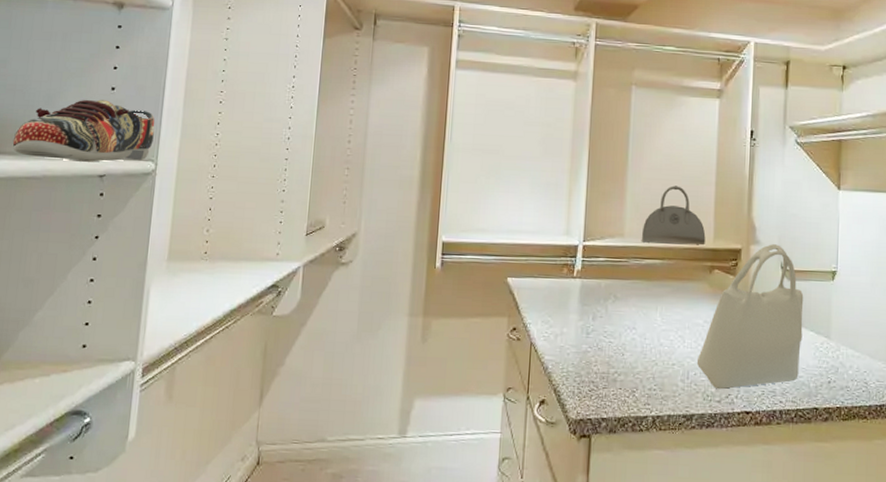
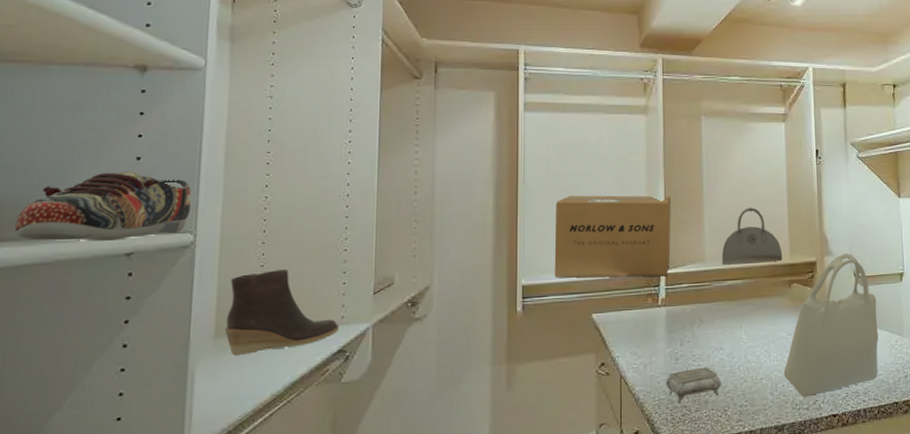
boot: none [176,203,275,280] -> present [224,270,340,357]
box: none [473,157,594,248] -> present [554,195,671,278]
jewelry box: none [574,344,632,379] -> present [665,367,722,404]

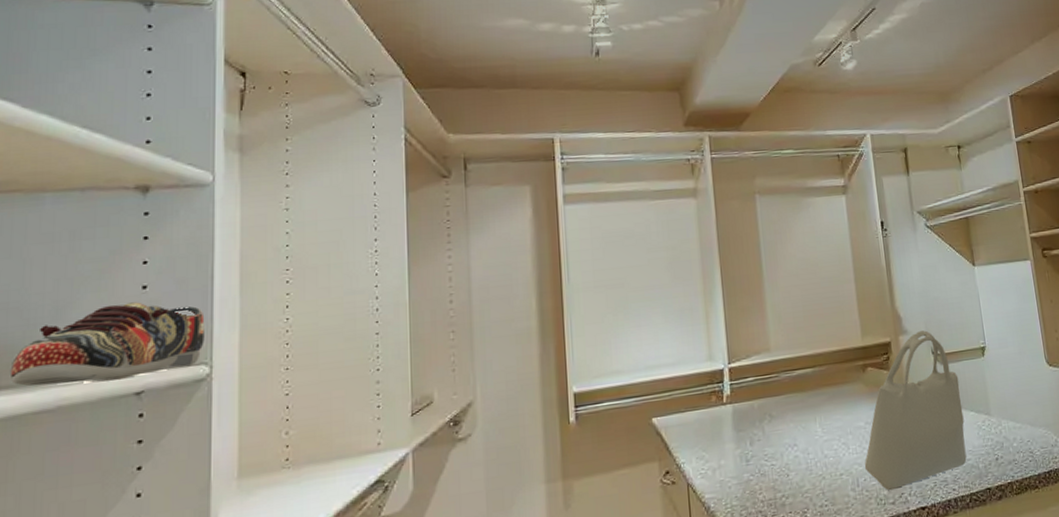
boot: present [224,270,340,357] -> none [248,396,376,497]
box: present [554,195,671,278] -> none [604,283,733,383]
jewelry box: present [665,367,722,404] -> none [737,466,799,509]
handbag: present [721,207,783,265] -> none [788,288,854,354]

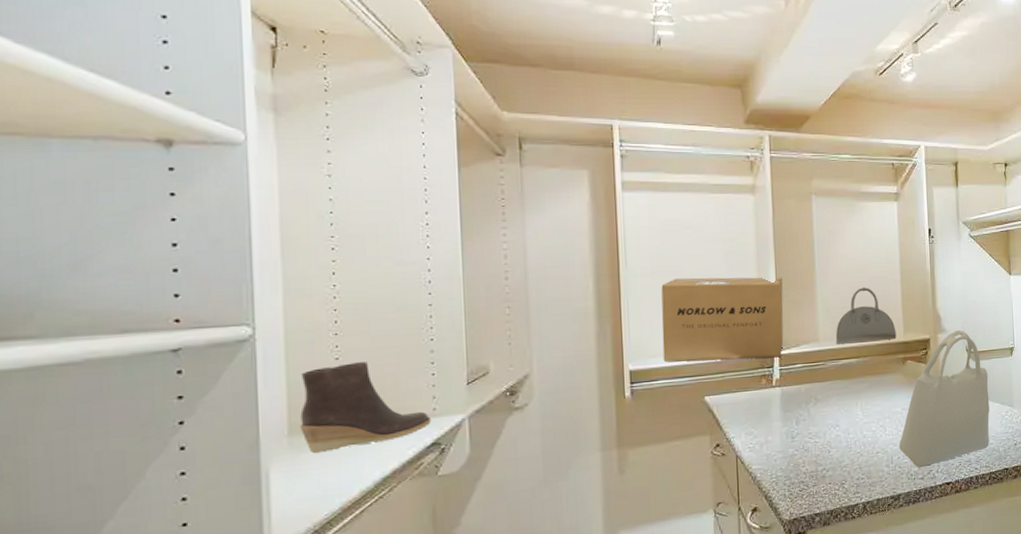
shoe: present [9,302,205,386] -> none [27,259,245,338]
boot: none [248,396,376,497] -> present [299,362,432,454]
box: none [604,283,733,383] -> present [661,277,784,363]
handbag: none [788,288,854,354] -> present [835,287,897,344]

